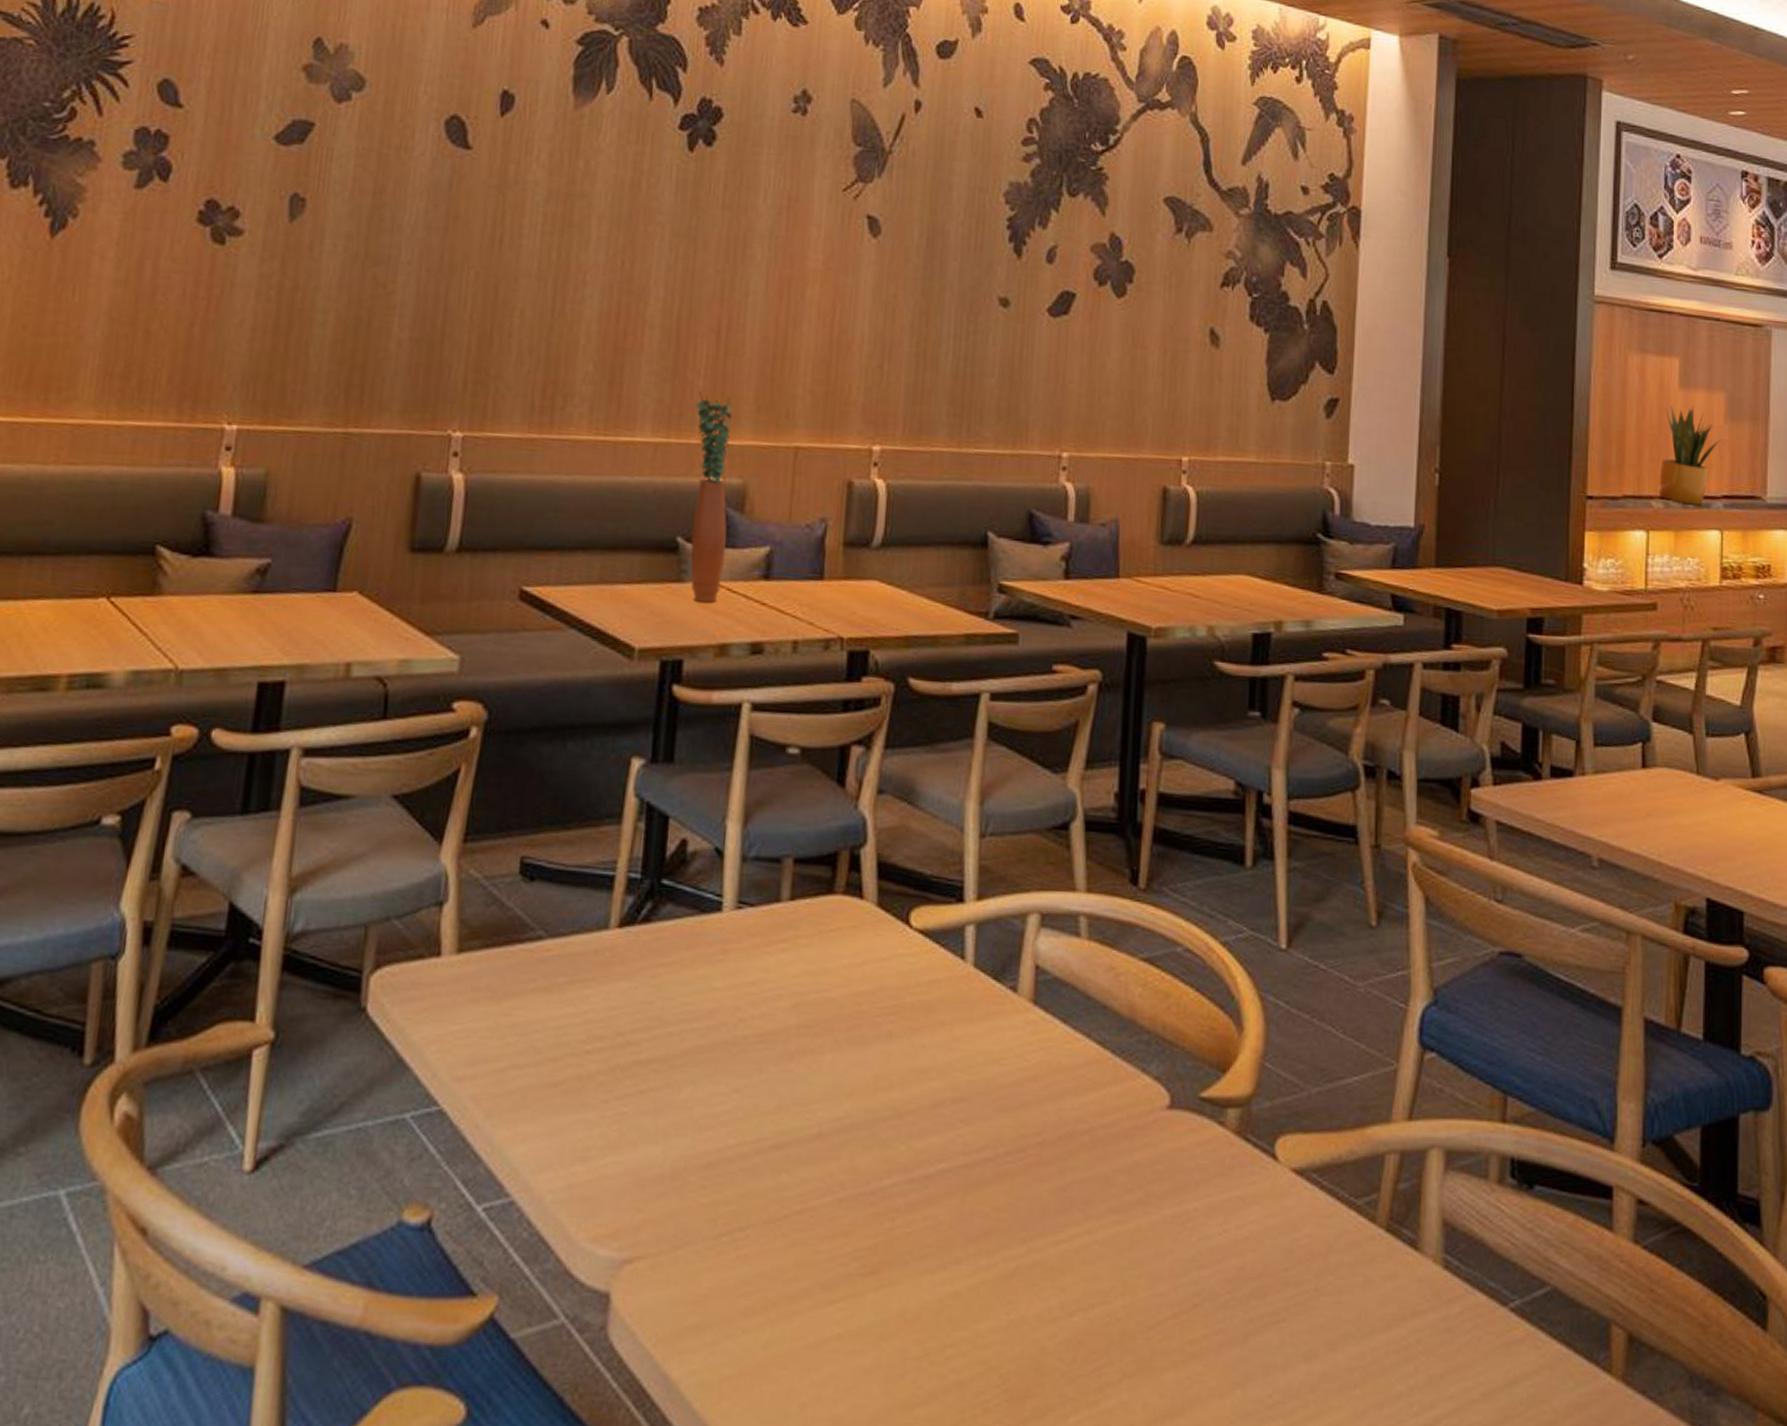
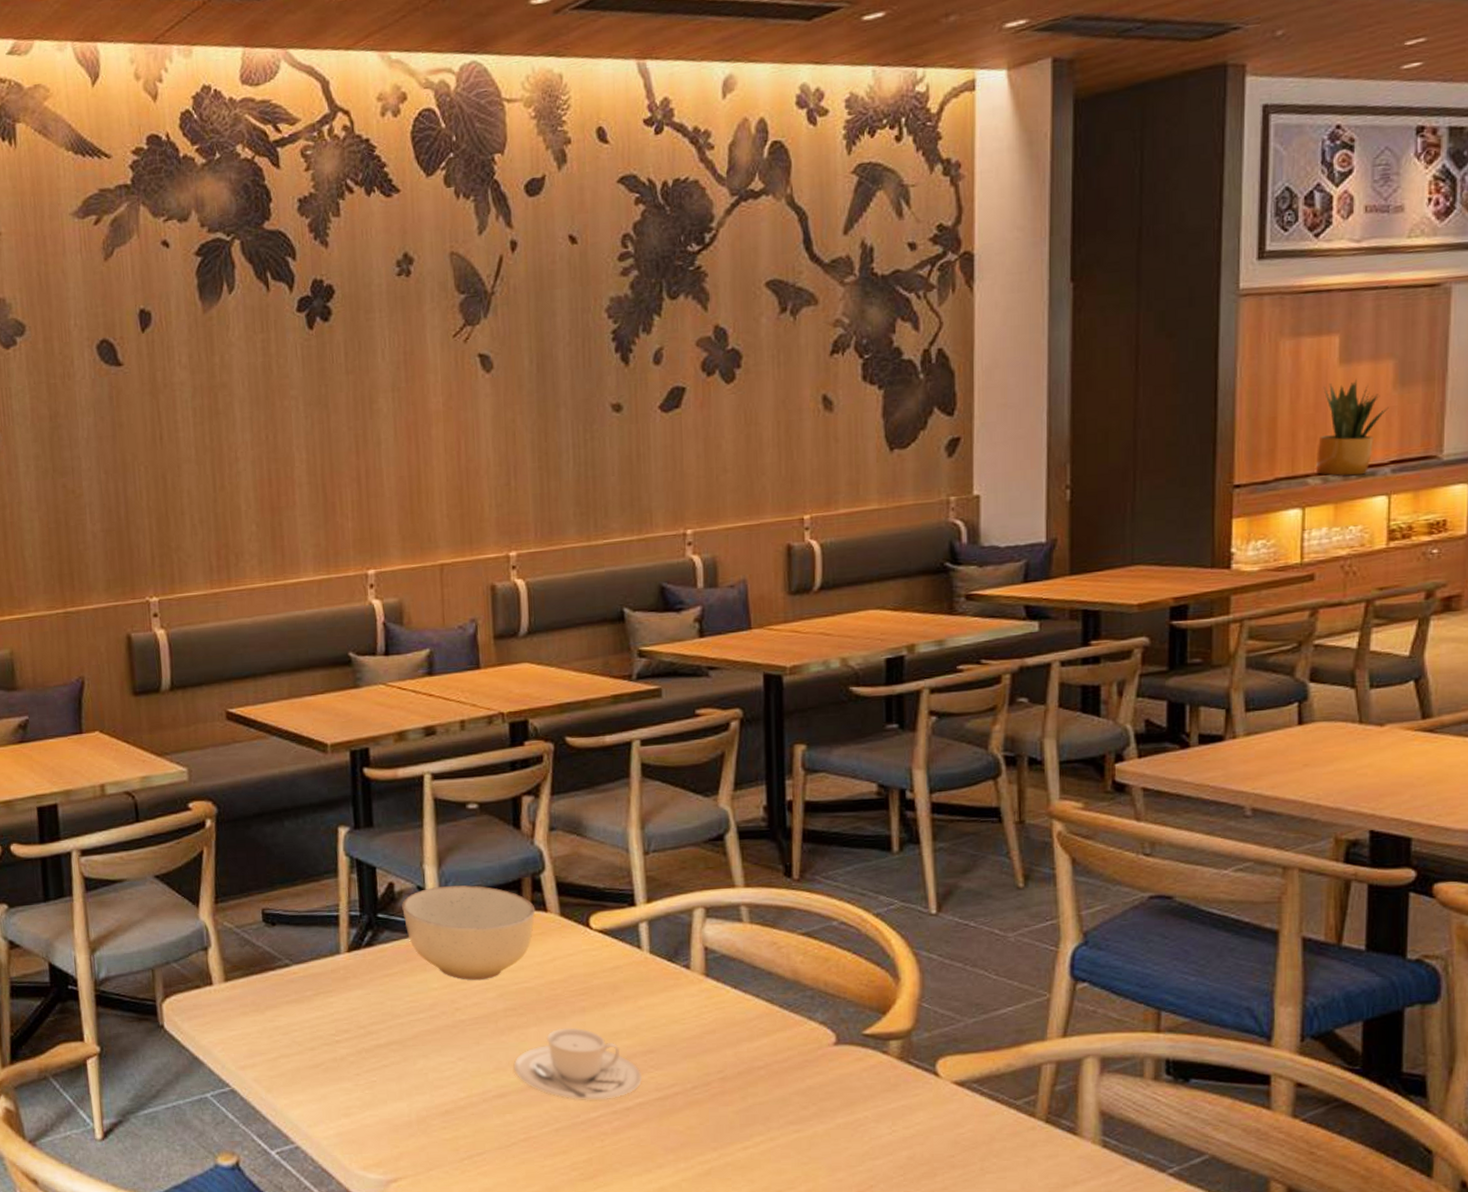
vase: present [690,391,733,604] -> none [348,532,392,702]
bowl: none [693,850,850,982] -> present [402,885,536,980]
teacup: none [798,1057,949,1162] -> present [513,1027,643,1101]

